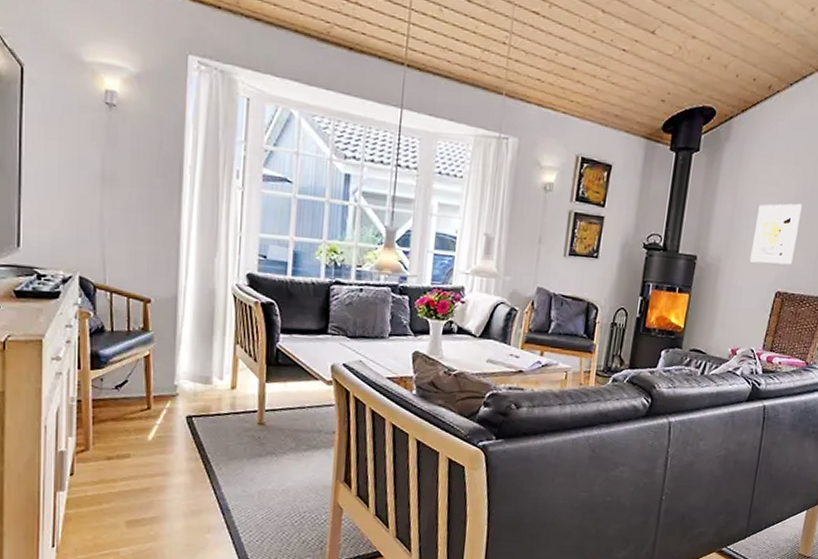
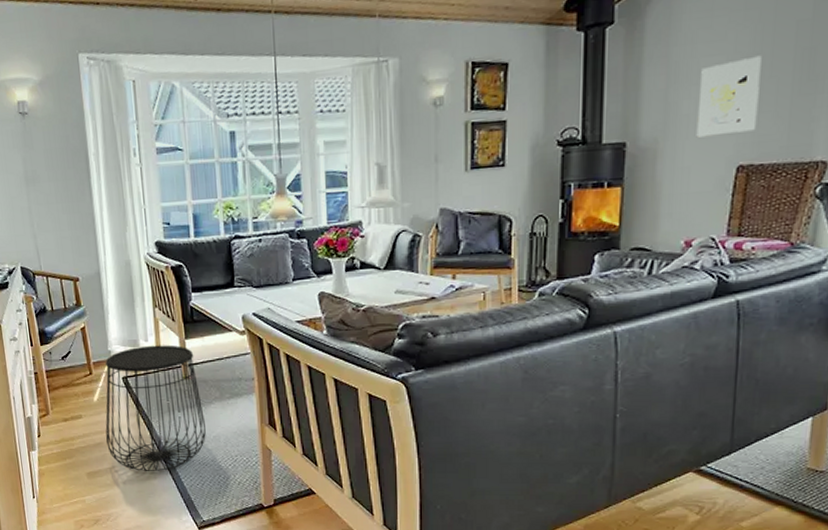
side table: none [156,384,275,525] -> present [105,345,206,472]

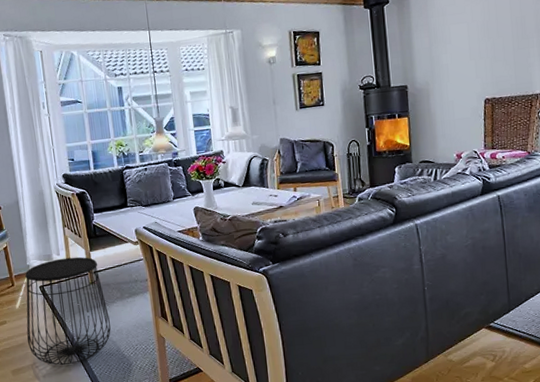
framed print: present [696,55,762,138] -> none [452,22,494,80]

